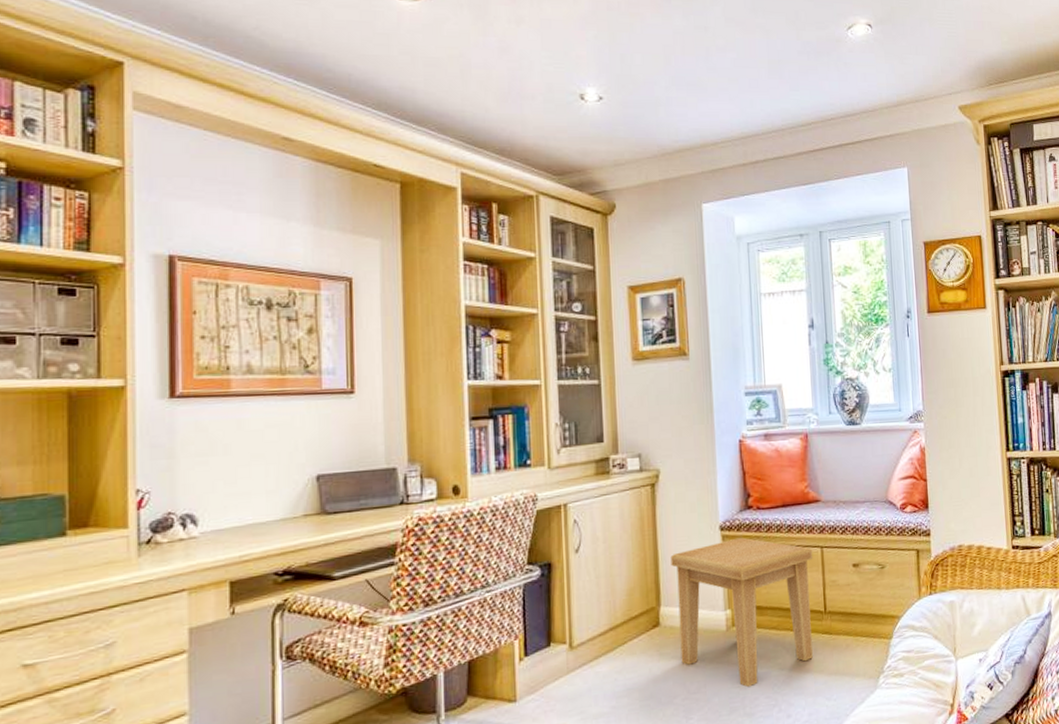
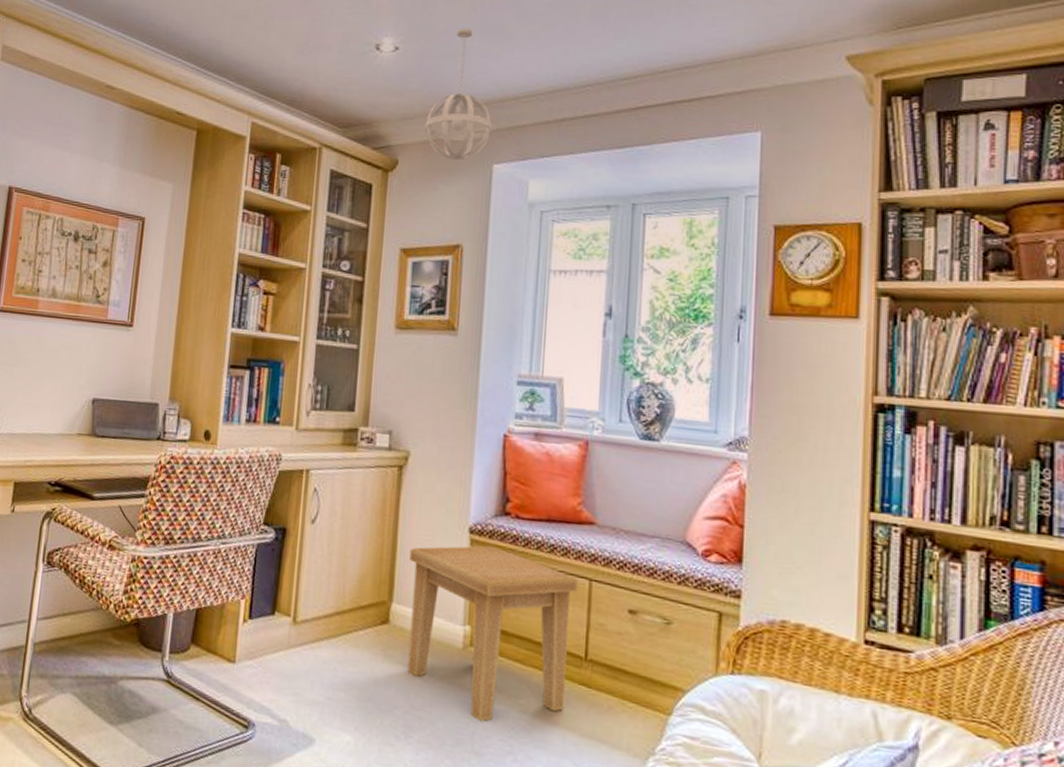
pendant light: none [636,79,698,202] -> present [425,28,493,161]

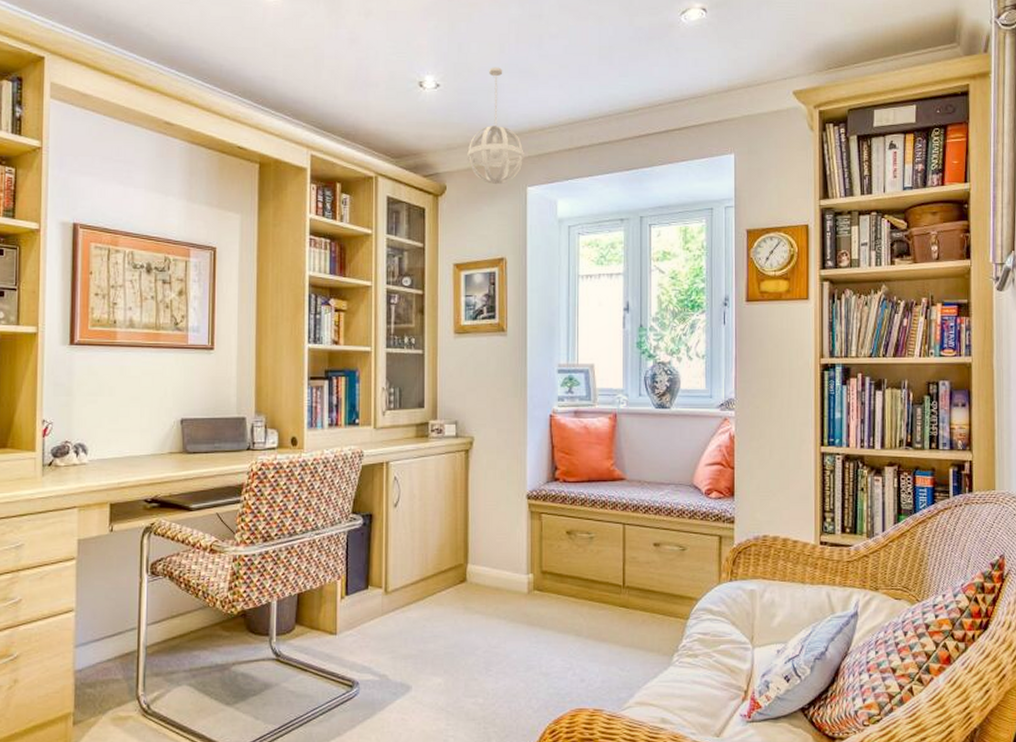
side table: present [407,545,579,722] -> none [479,507,615,649]

